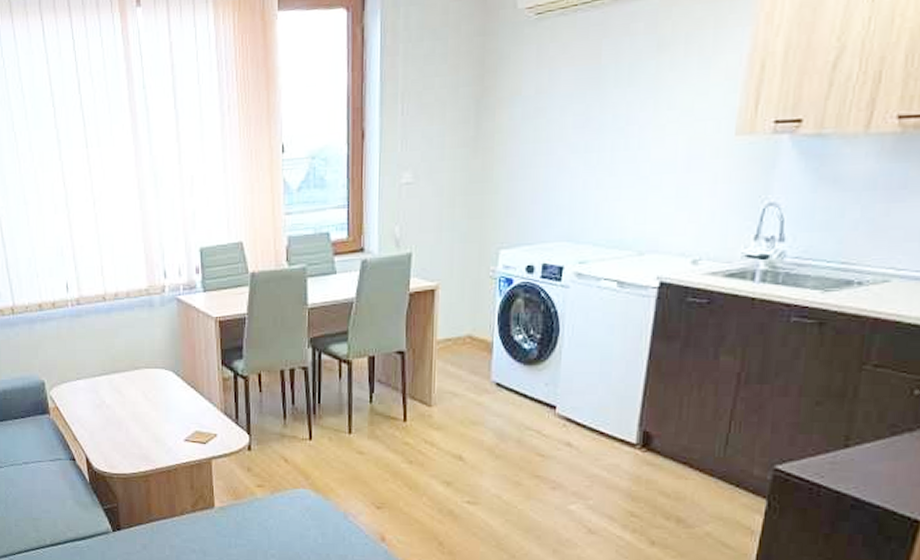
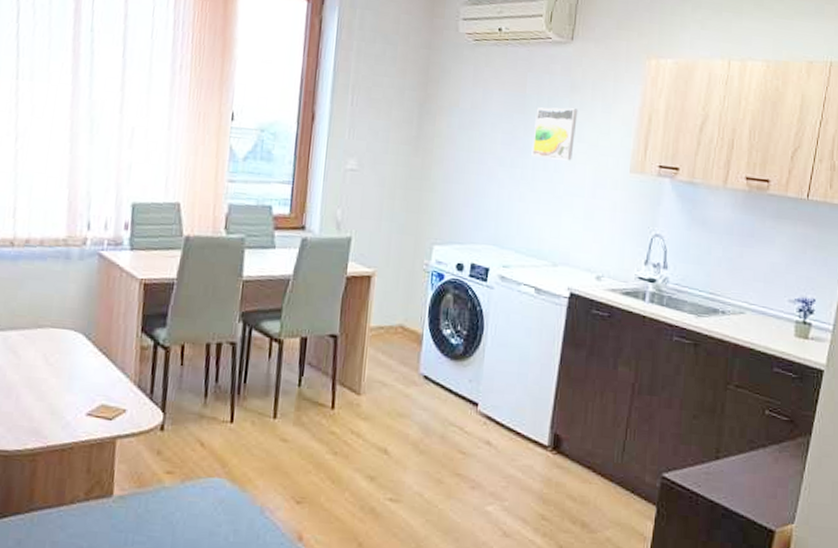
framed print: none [609,71,667,137] -> present [531,107,578,161]

